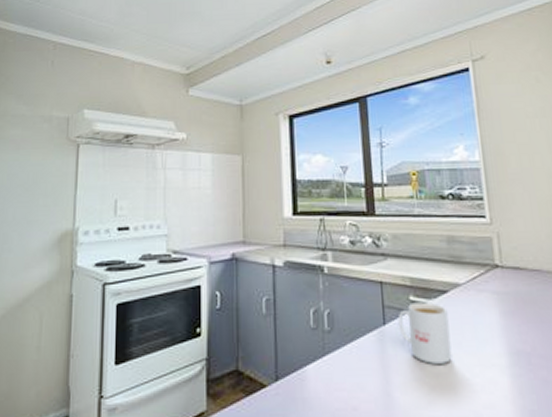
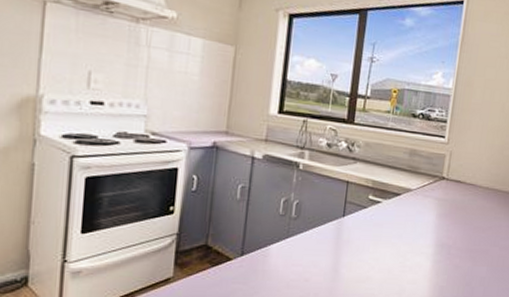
mug: present [397,302,452,364] -> none [355,201,397,250]

